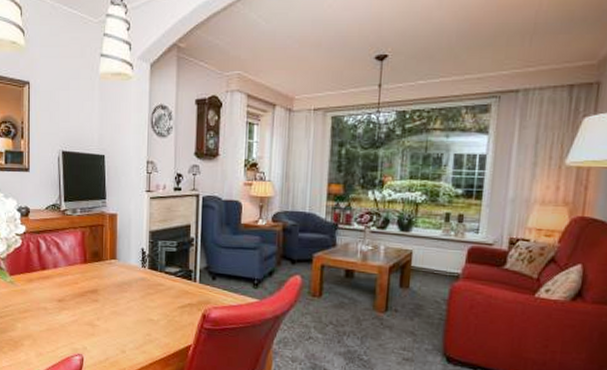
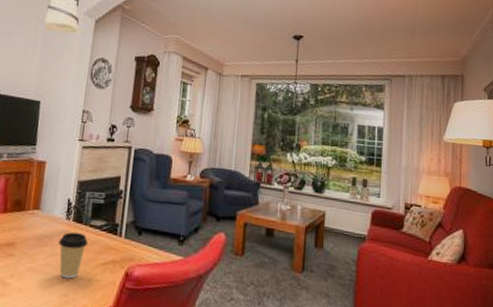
coffee cup: none [137,279,164,321] -> present [59,232,88,279]

